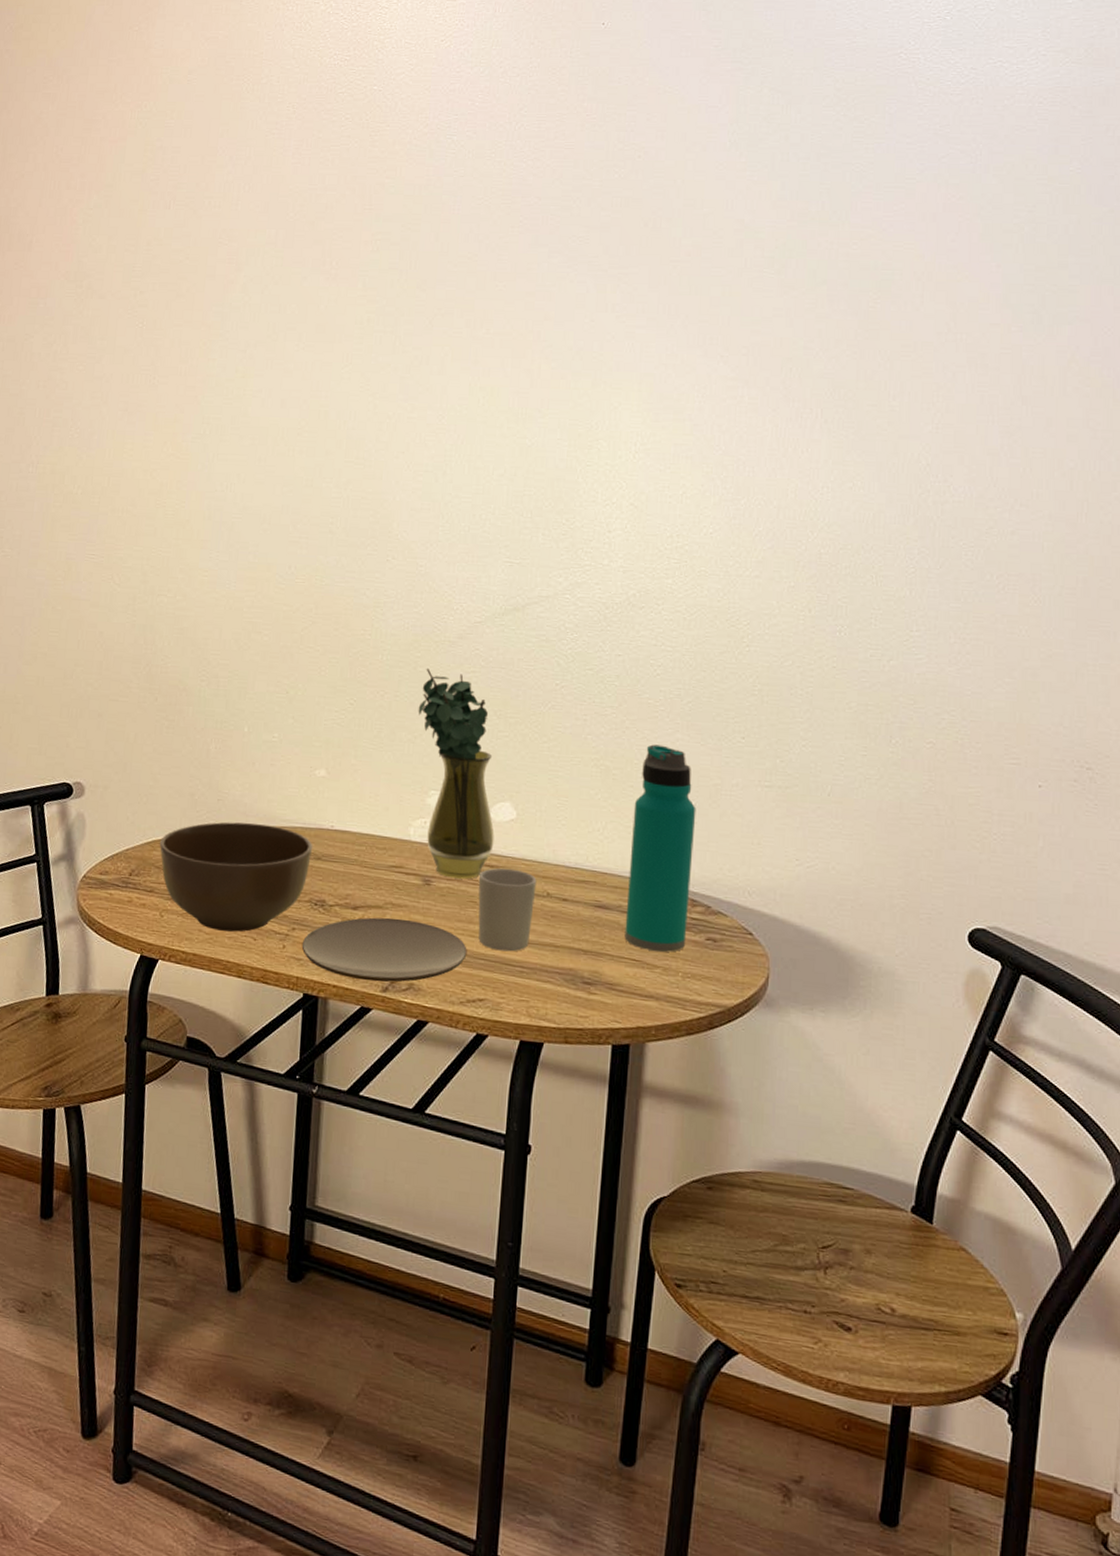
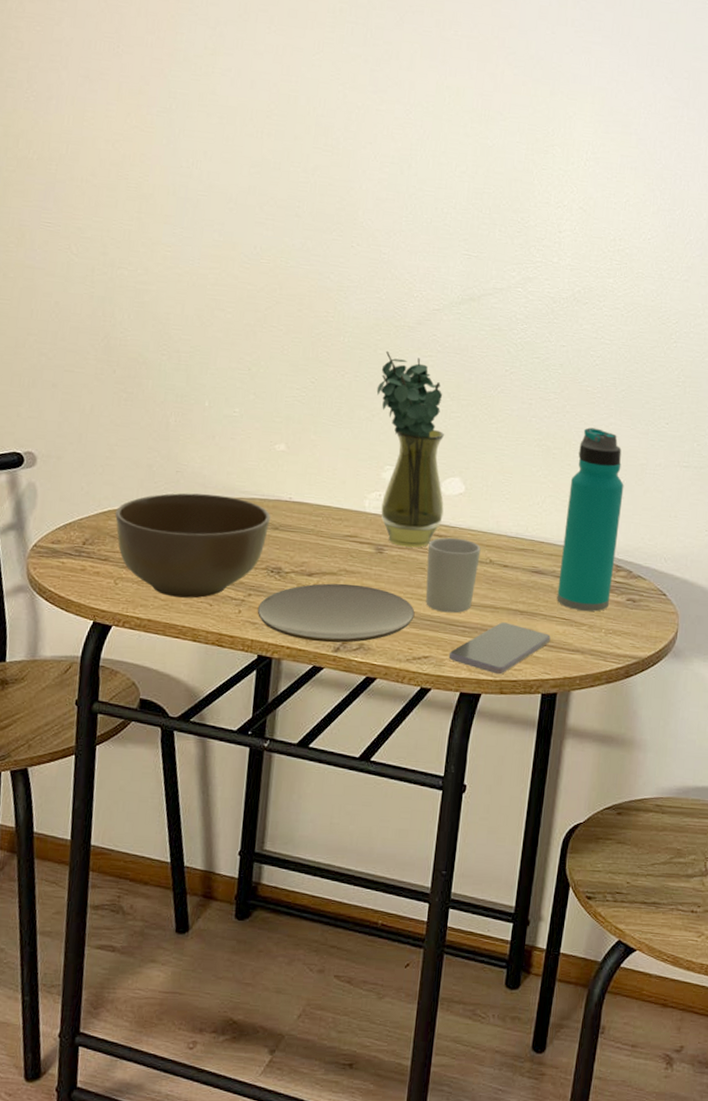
smartphone: none [505,962,620,1022] -> present [448,622,551,675]

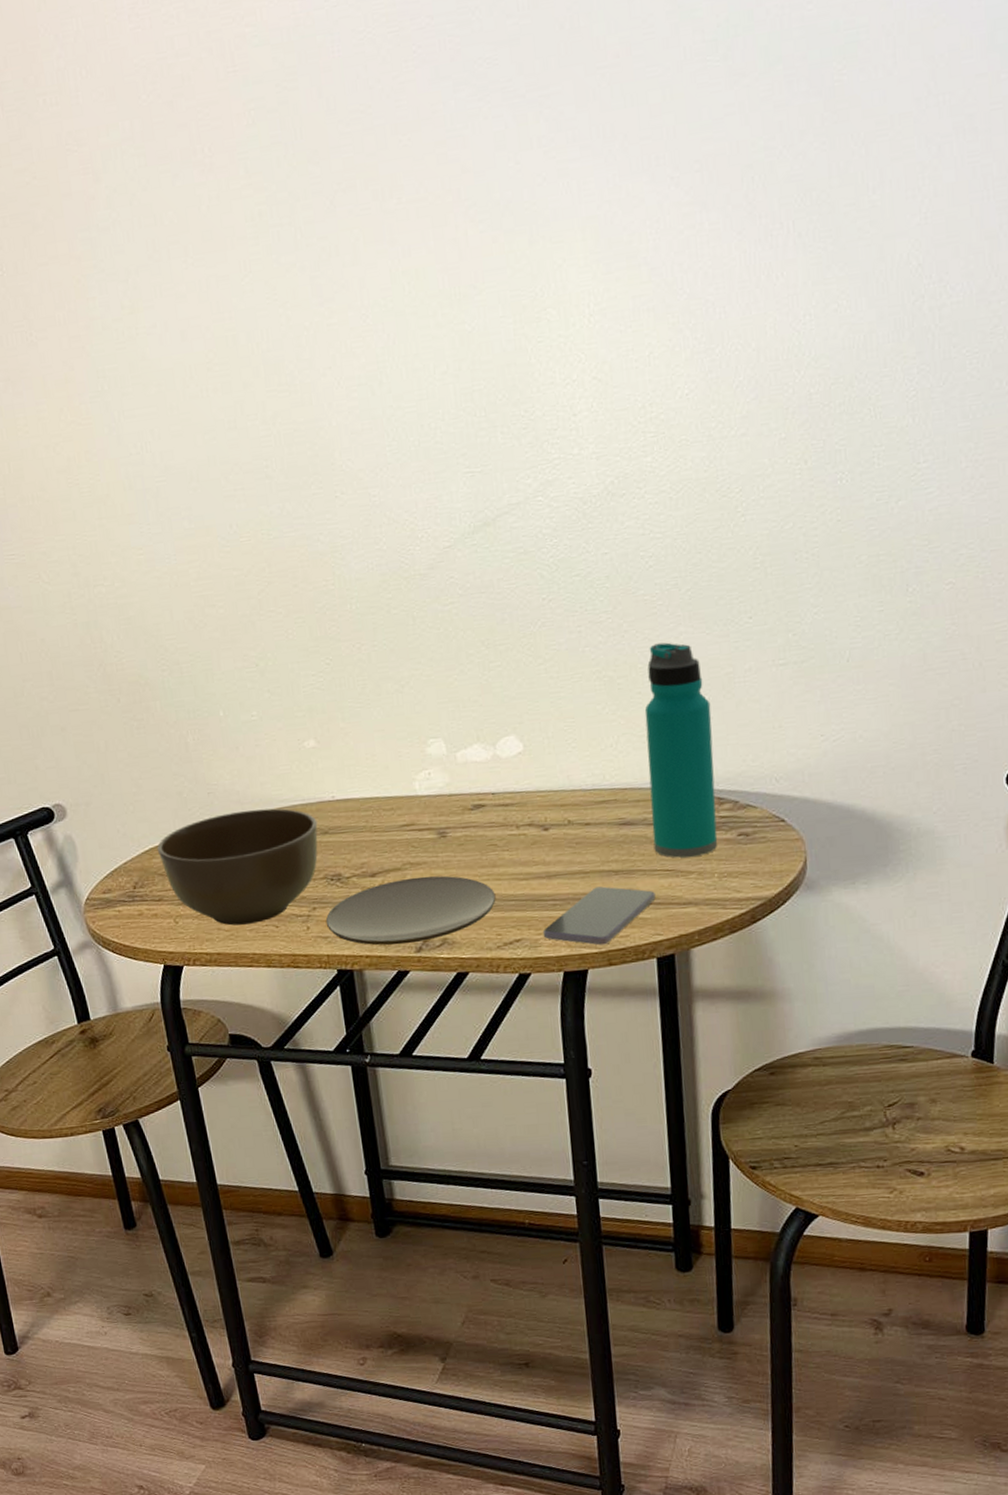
vase: present [376,350,445,548] -> none [399,607,505,825]
mug: present [425,537,481,613] -> none [494,803,558,889]

